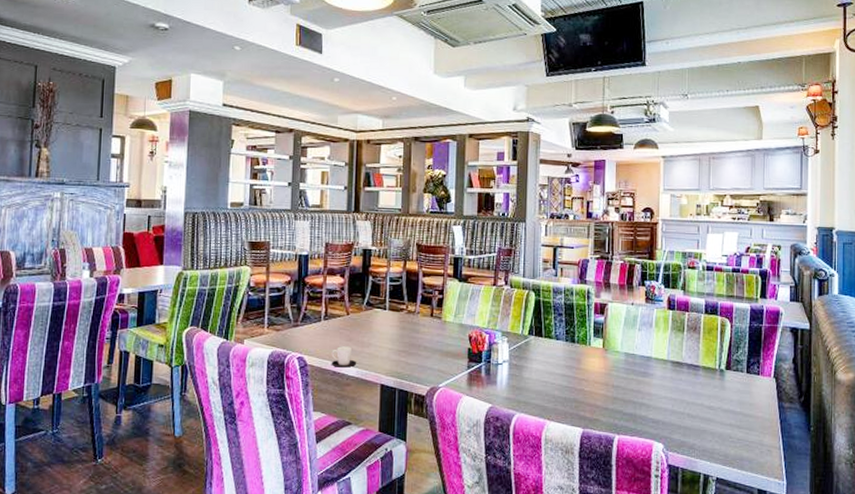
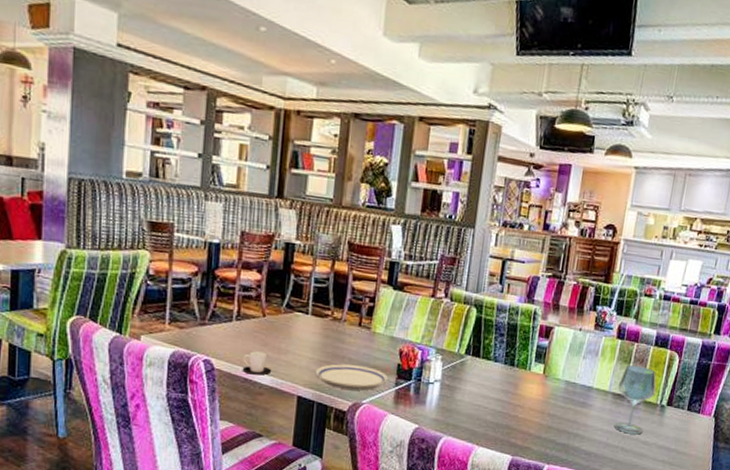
plate: none [396,352,460,375] -> present [316,364,388,391]
wine glass: none [675,333,713,400] -> present [614,365,656,435]

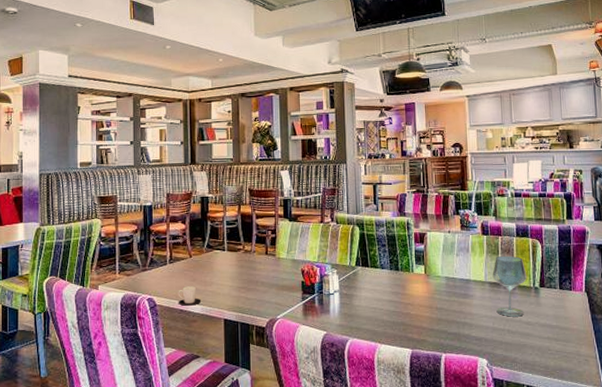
plate: present [316,364,388,391] -> none [236,287,295,308]

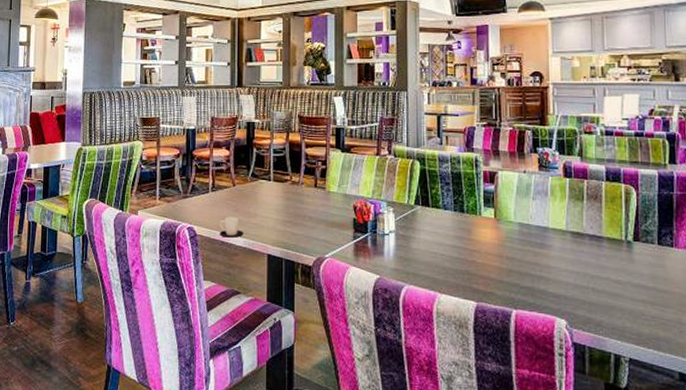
wine glass: present [492,255,527,317] -> none [575,202,618,274]

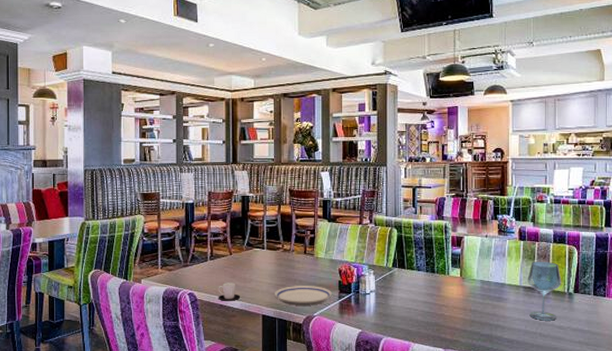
plate: none [282,223,346,246] -> present [275,286,332,305]
wine glass: none [575,202,618,274] -> present [527,261,562,321]

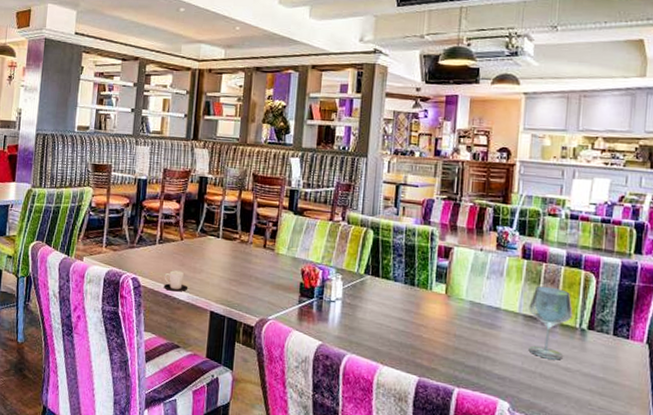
plate: present [275,286,332,305] -> none [226,282,291,307]

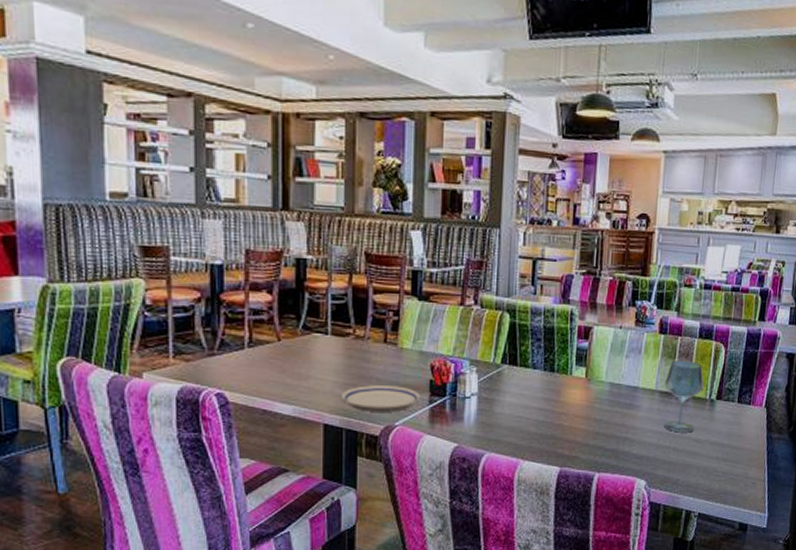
cup: present [163,270,189,292] -> none [260,379,293,405]
plate: none [226,282,291,307] -> present [342,385,420,412]

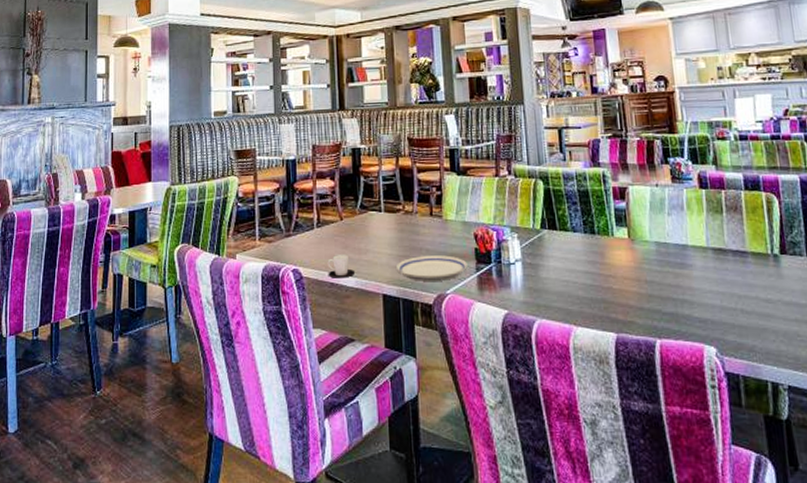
cup: none [260,379,293,405] -> present [327,255,356,278]
wine glass: present [663,360,704,433] -> none [715,214,763,293]

